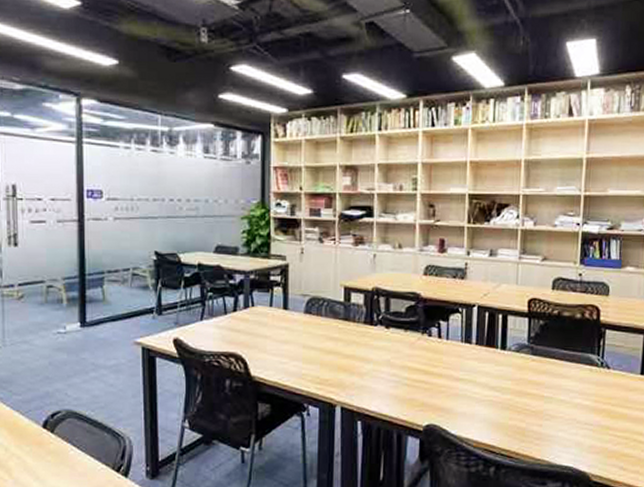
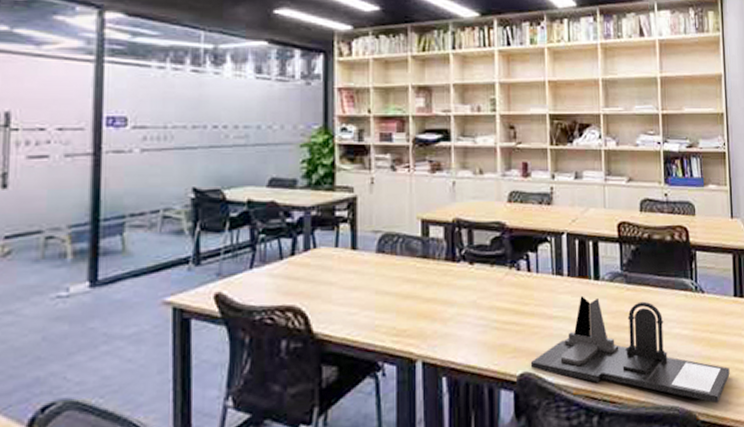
desk organizer: none [435,363,628,468] -> present [530,296,730,404]

